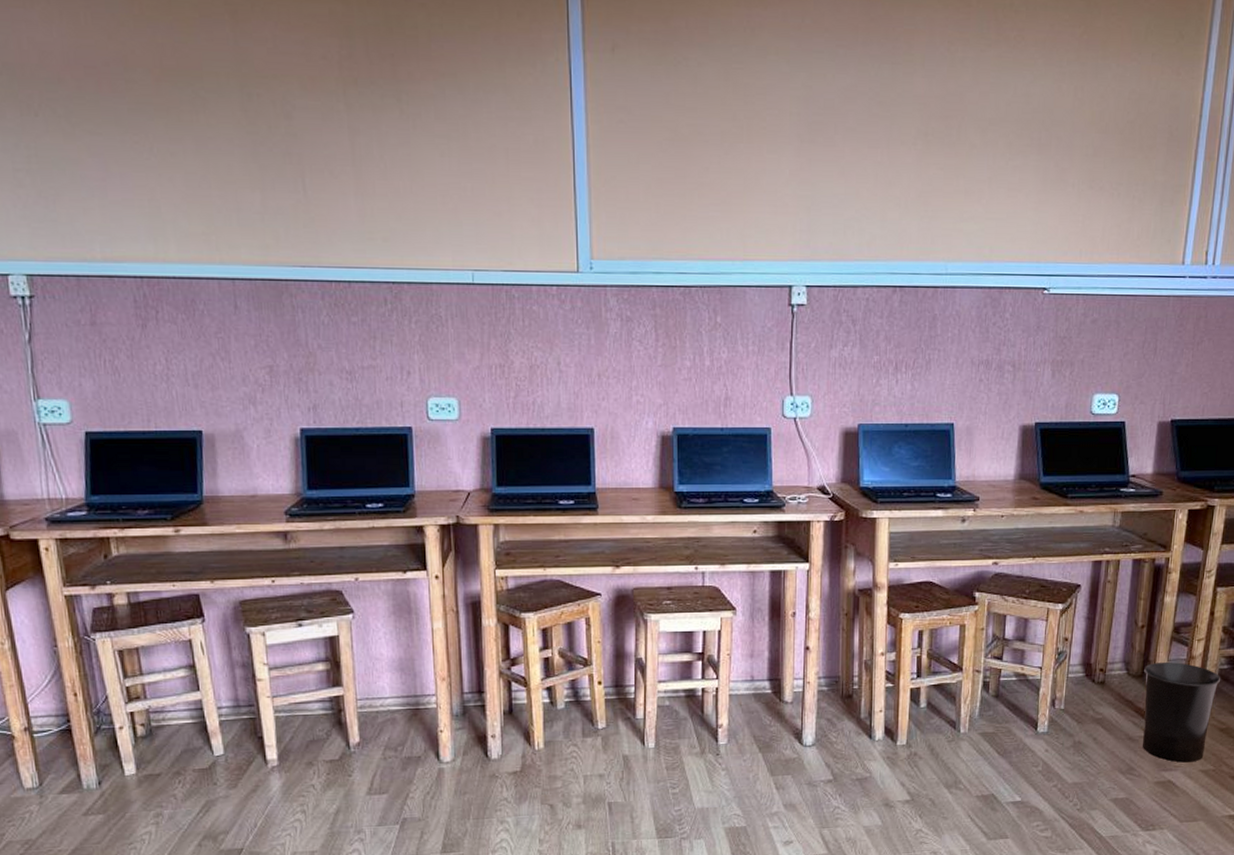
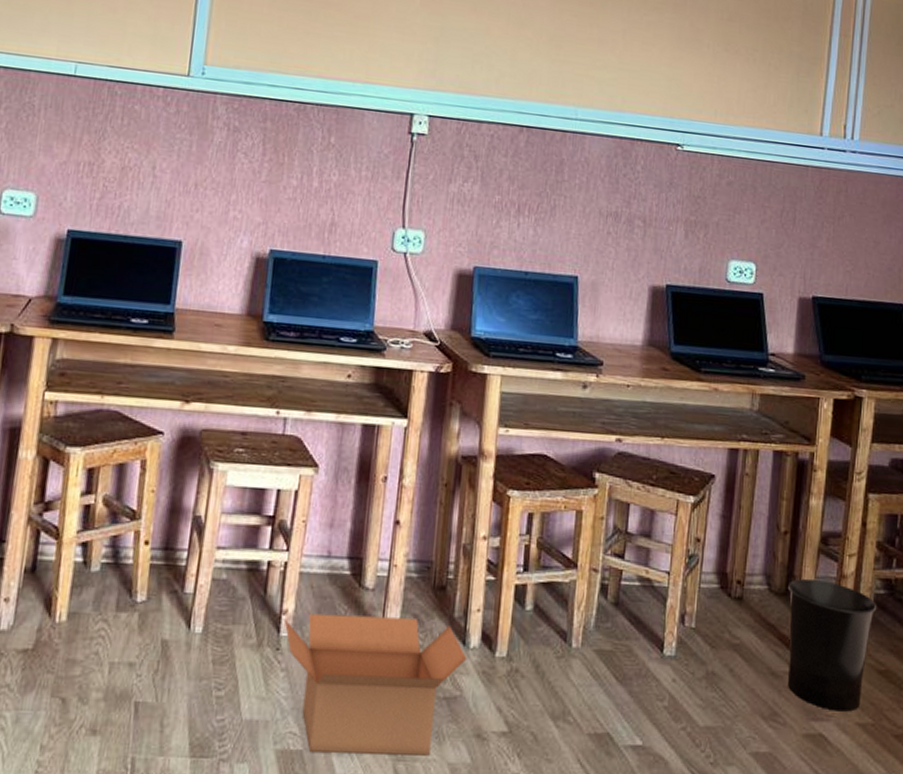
cardboard box: none [720,722,874,827] -> present [284,613,467,756]

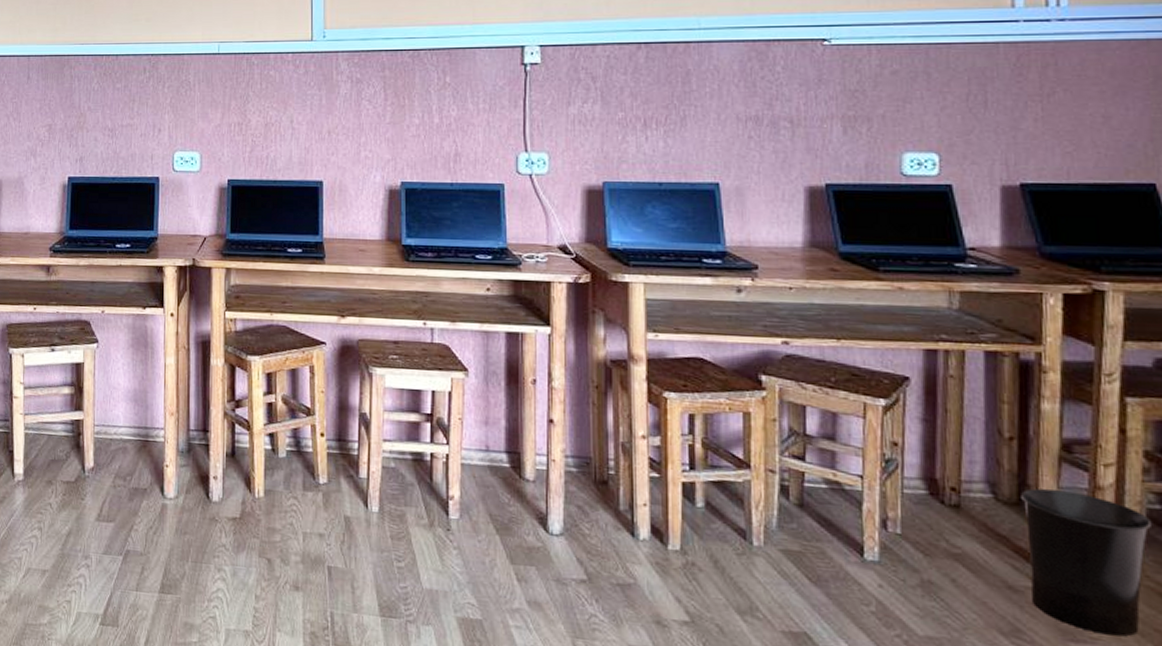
cardboard box: present [284,613,467,756] -> none [451,500,638,636]

